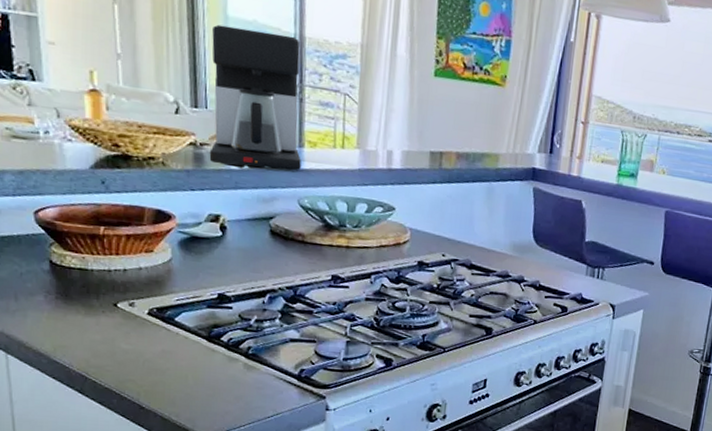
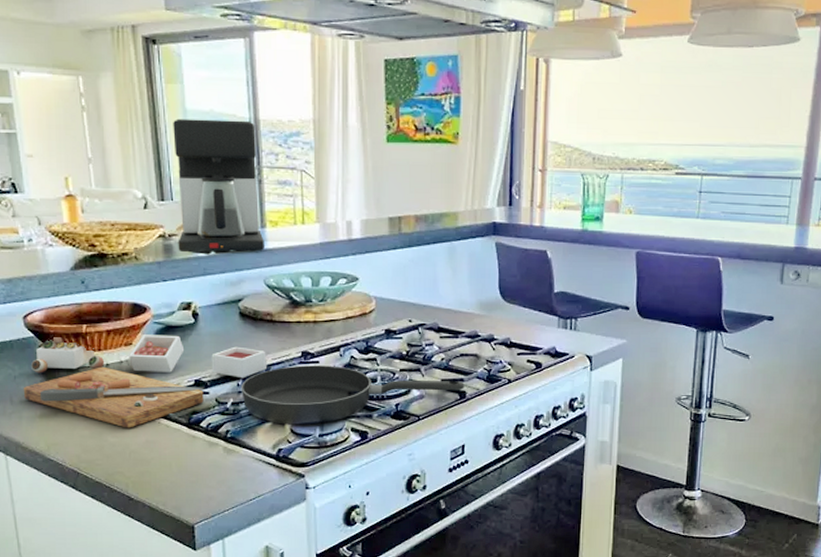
cutting board: none [29,233,295,337] -> present [23,334,266,428]
frying pan: none [266,288,492,349] -> present [240,365,465,426]

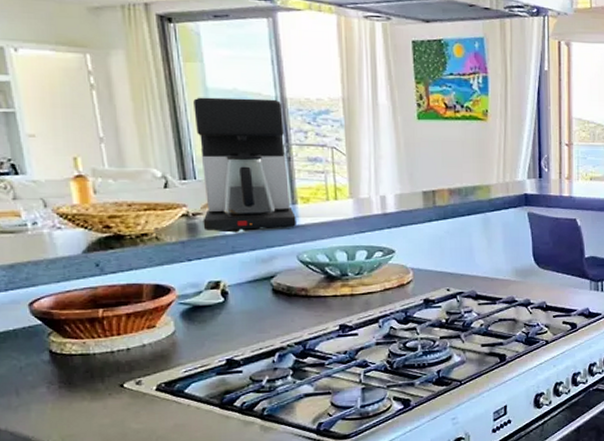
cutting board: present [23,334,266,428] -> none [30,315,303,414]
frying pan: present [240,365,465,426] -> none [276,337,504,399]

